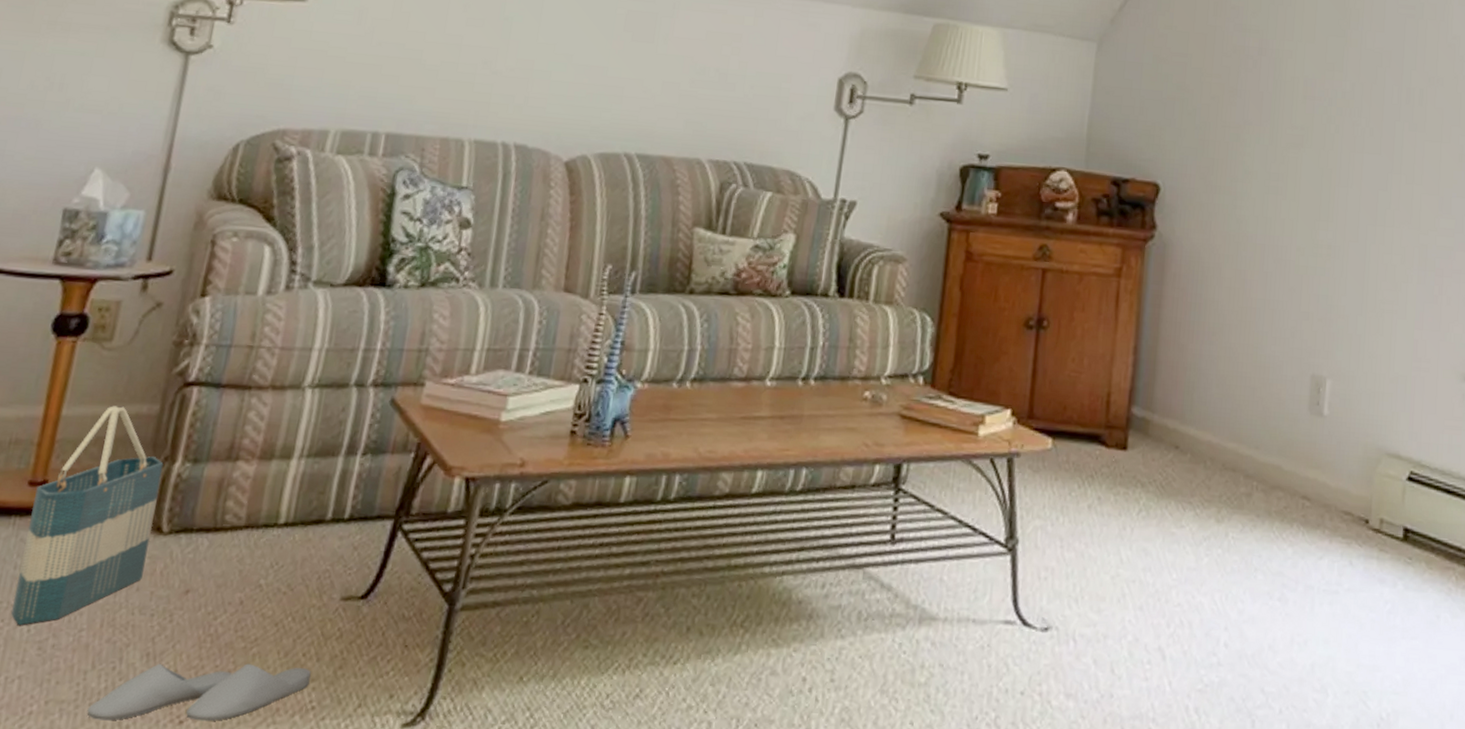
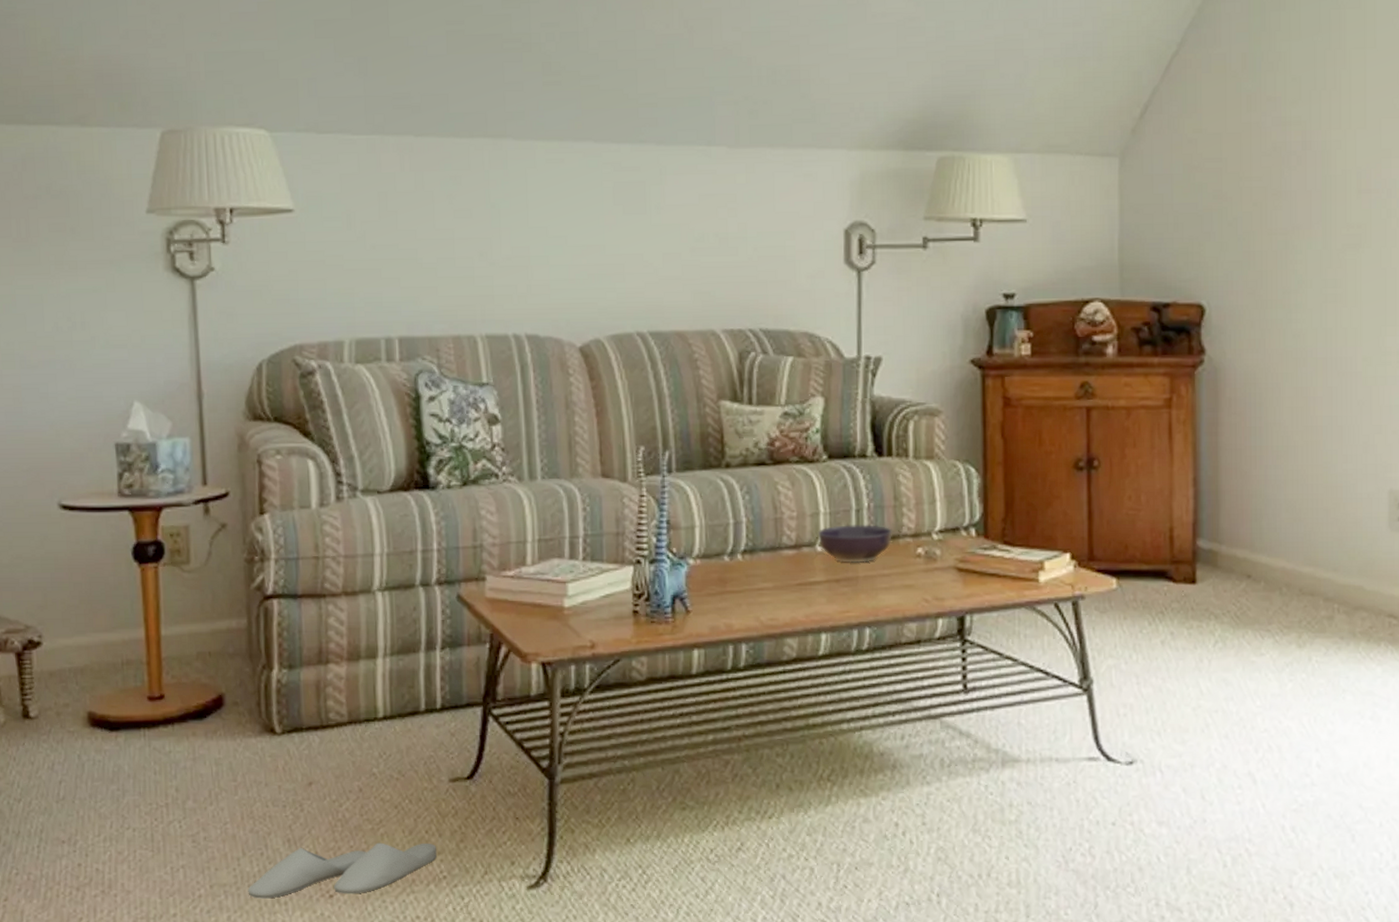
tote bag: present [11,406,164,626] -> none [156,623,268,823]
bowl: none [769,361,843,401] -> present [817,525,892,563]

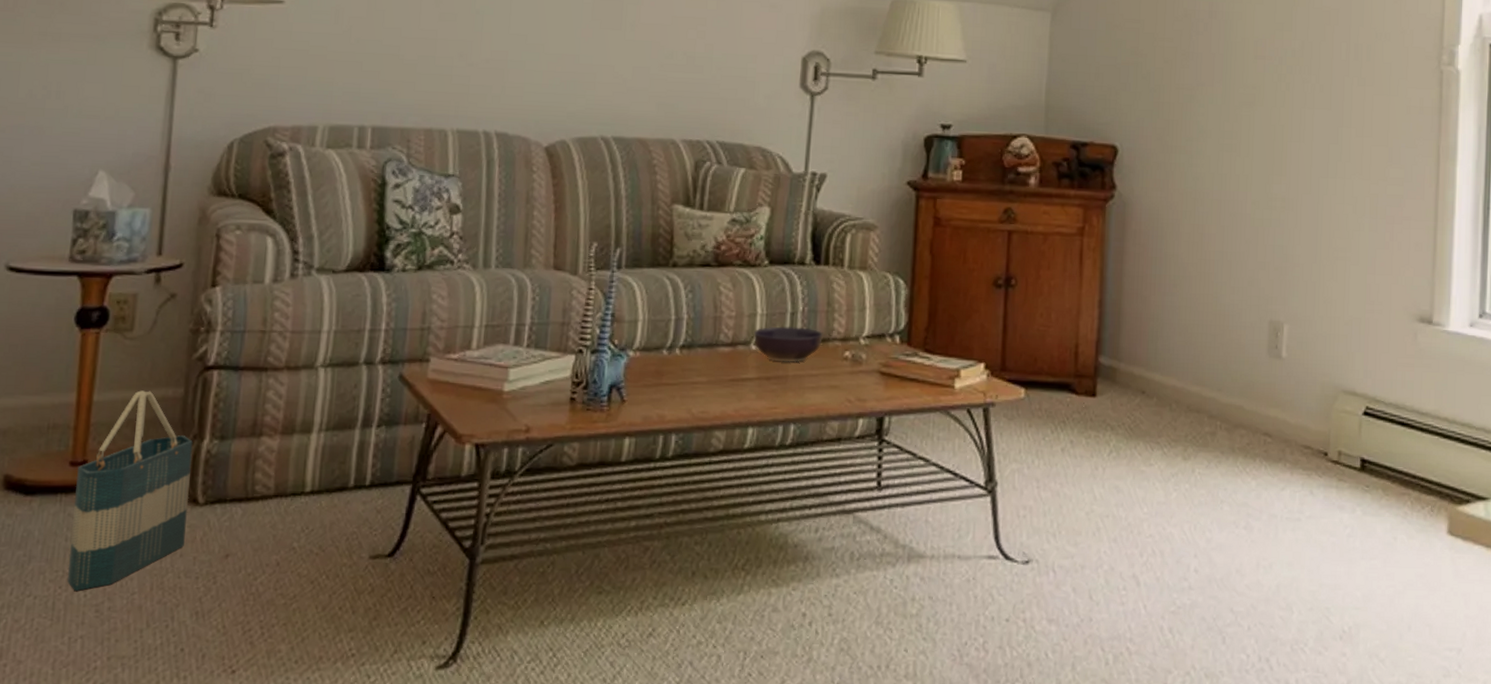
tote bag: none [156,623,268,823] -> present [67,390,193,592]
slippers: present [248,842,437,899] -> none [146,618,348,673]

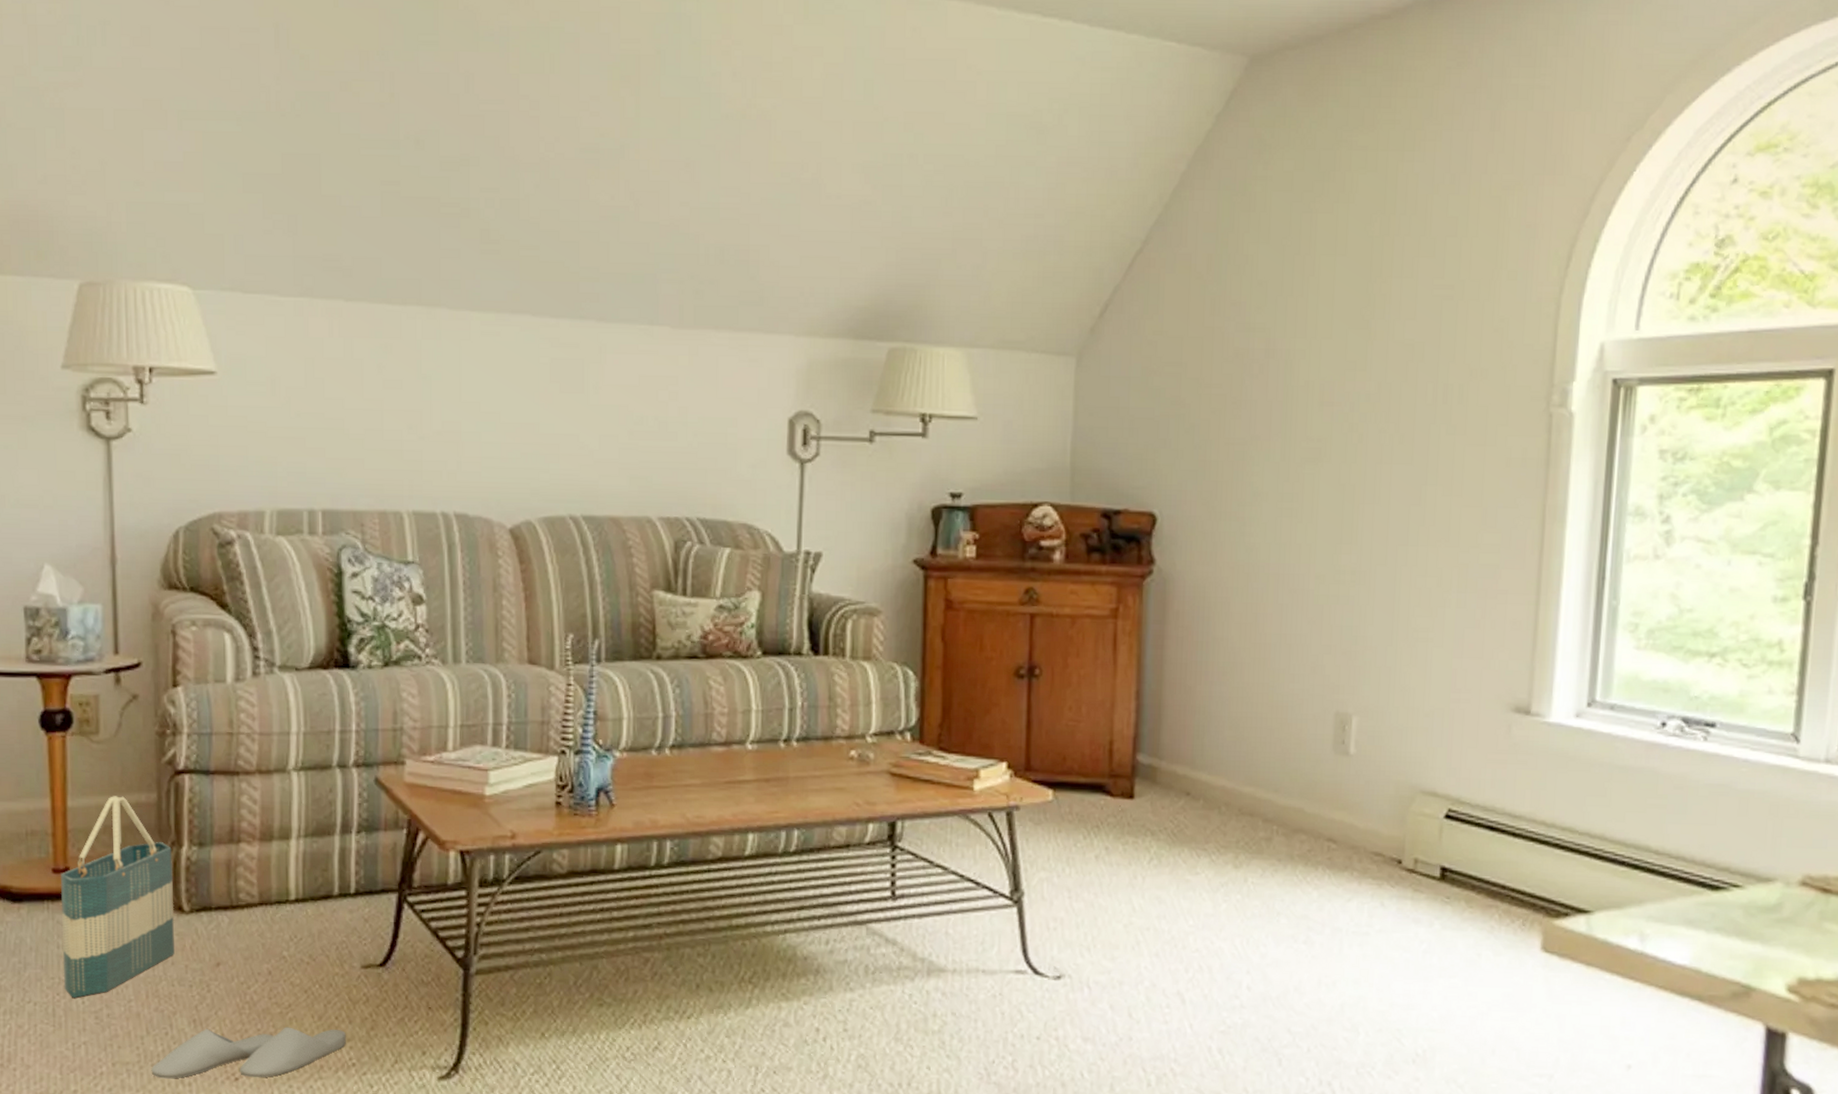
slippers: none [146,618,348,673] -> present [151,1027,346,1079]
bowl: present [753,326,823,363] -> none [748,723,825,763]

